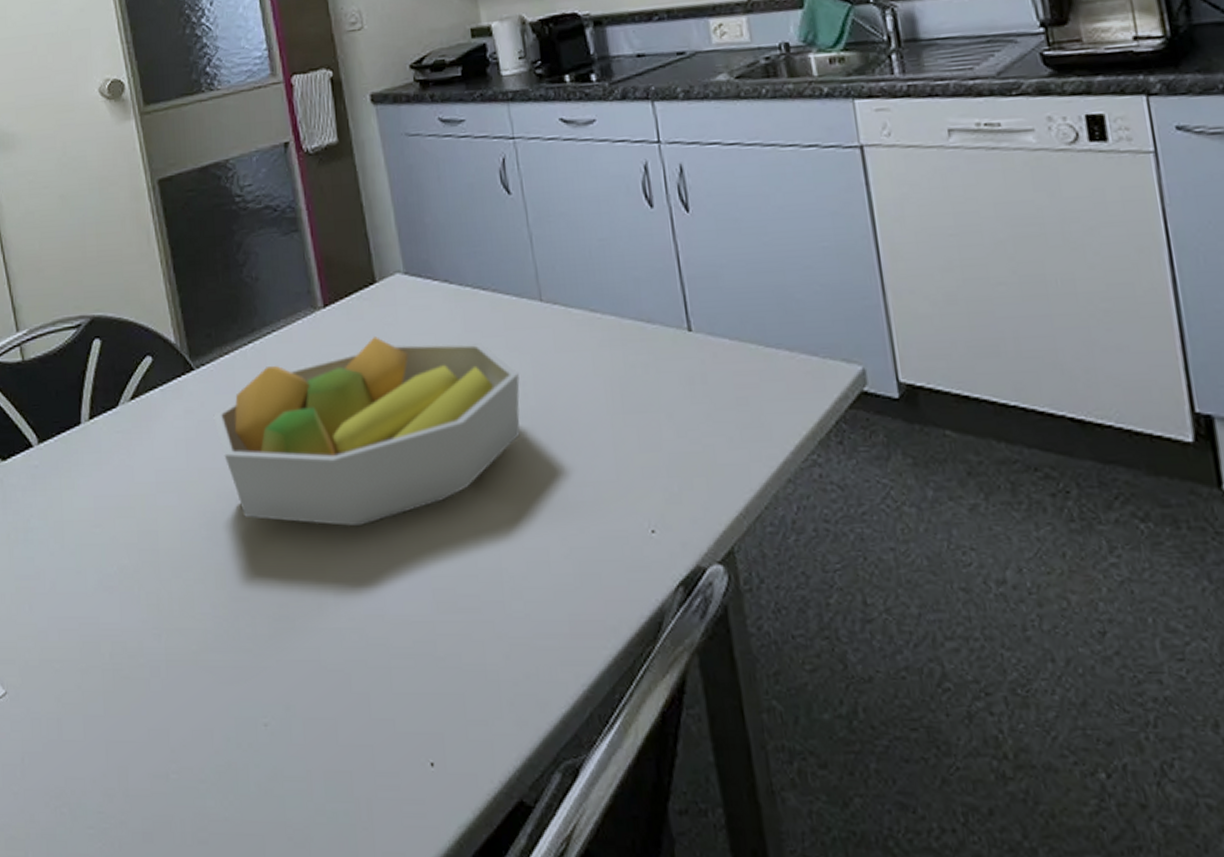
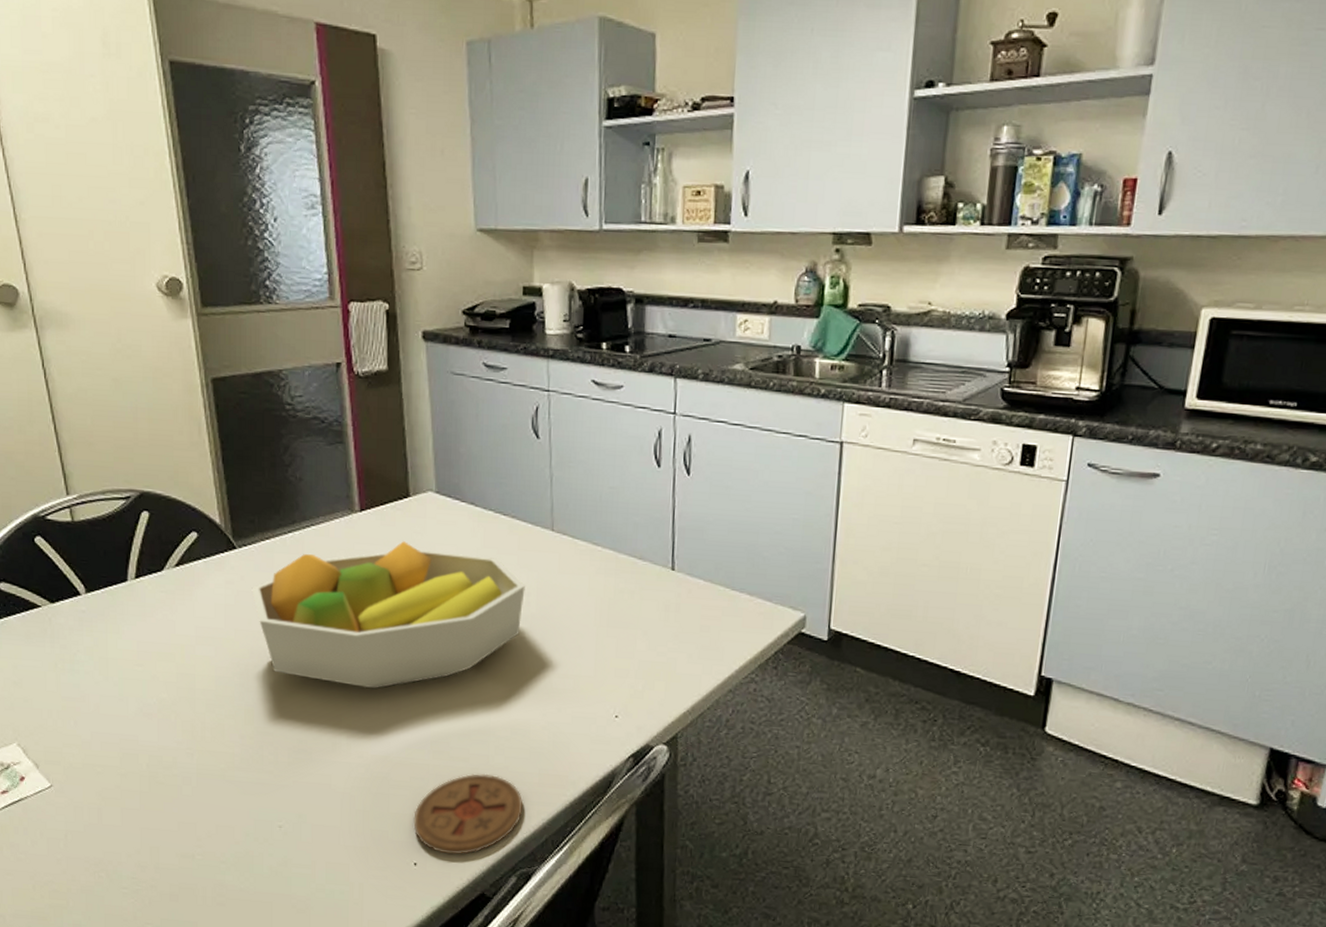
coaster: none [422,627,557,747] -> present [413,773,524,855]

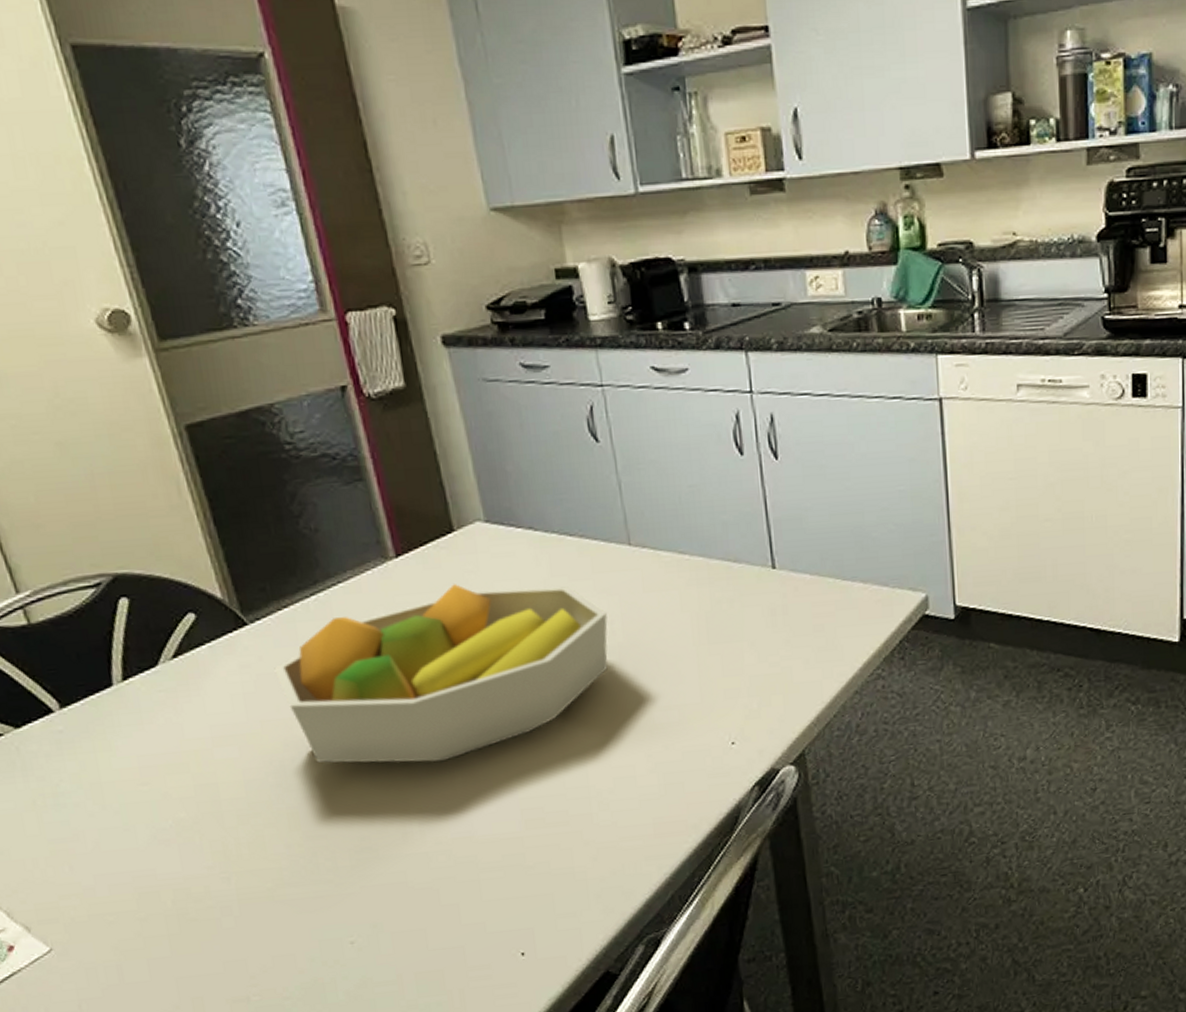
coaster: present [413,773,524,855] -> none [512,834,641,936]

